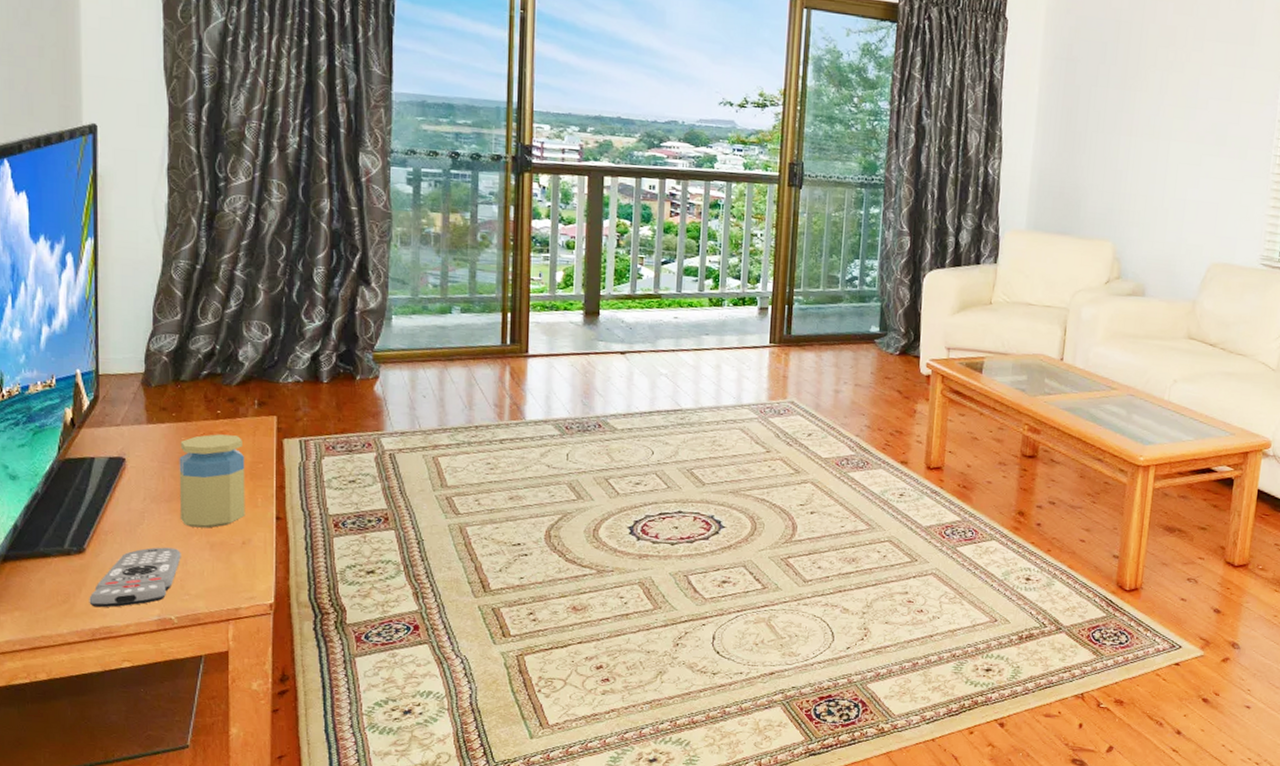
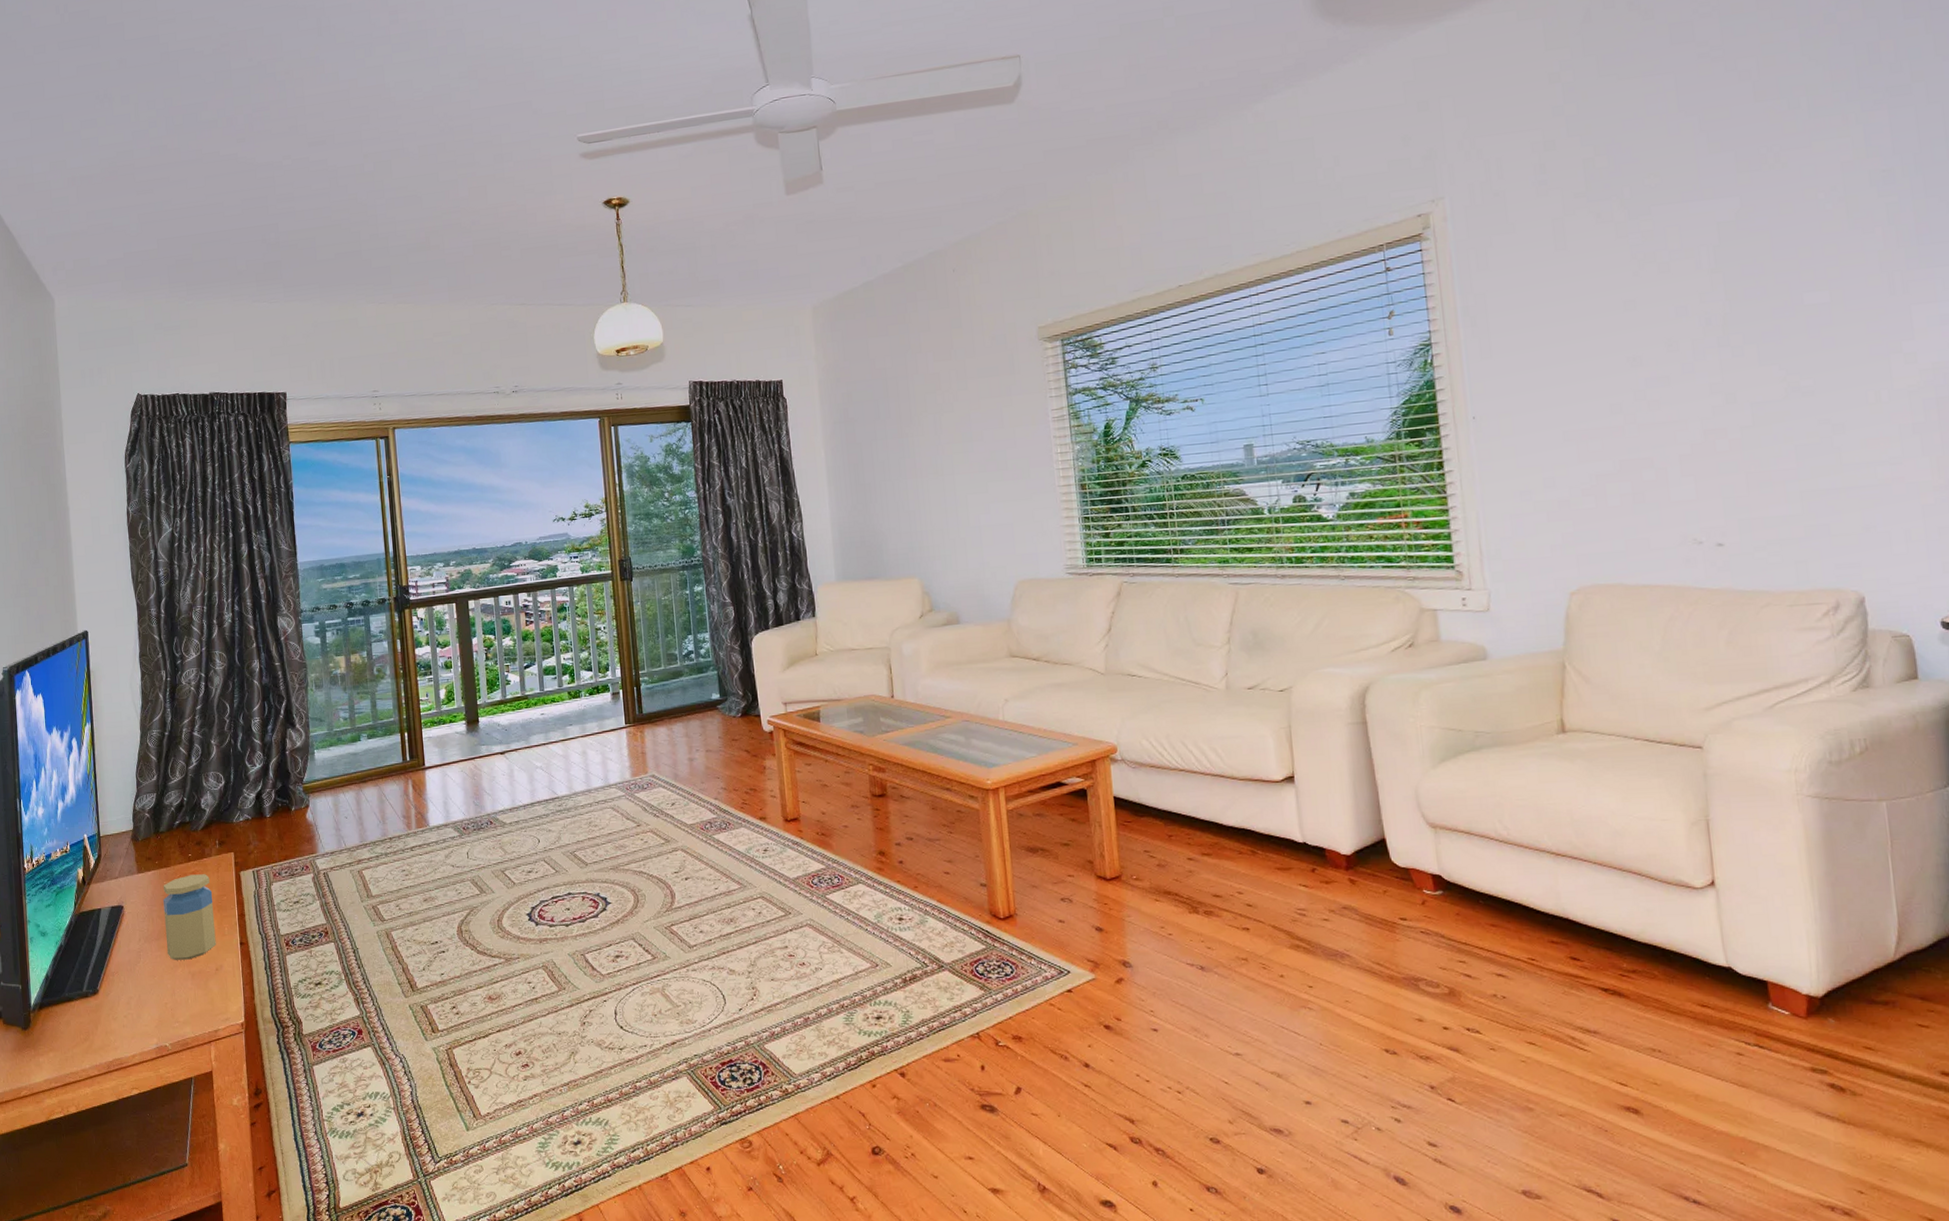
remote control: present [89,547,181,608] -> none [103,981,170,1042]

